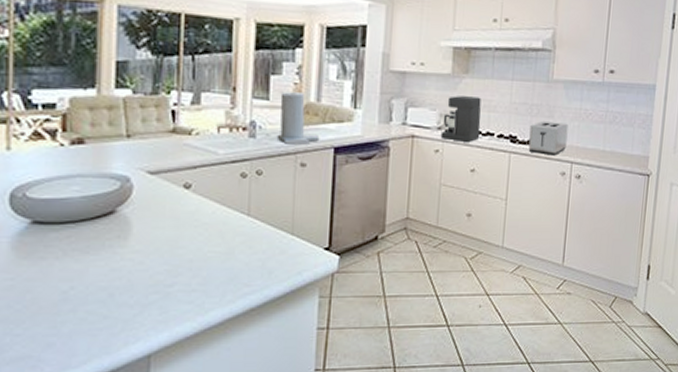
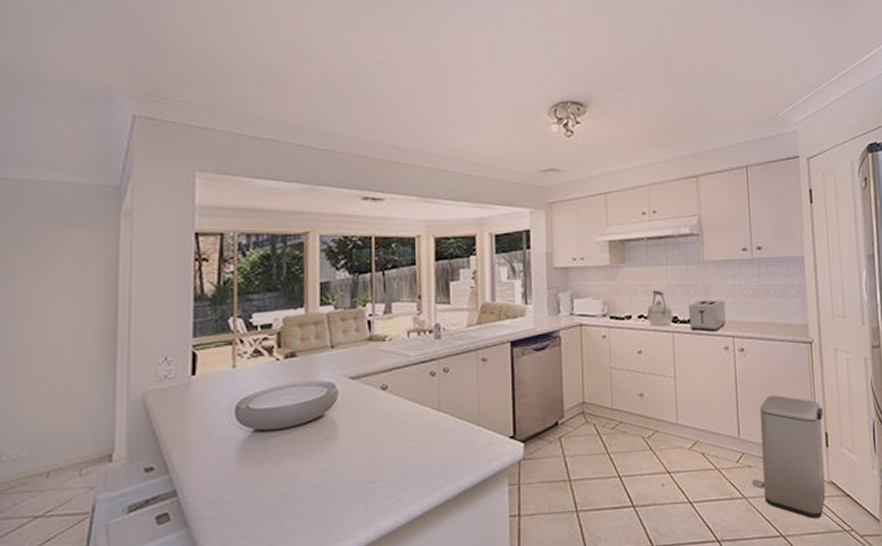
paper towel: present [276,92,318,145] -> none [459,295,496,342]
coffee maker: present [440,96,481,142] -> none [606,283,643,326]
kettle: none [484,106,513,146] -> present [646,290,673,327]
pedal bin: none [569,225,649,347] -> present [752,395,826,519]

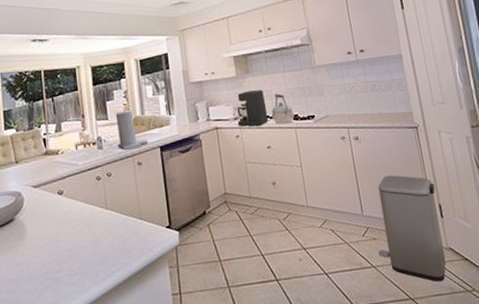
paper towel: none [459,295,496,342] -> present [115,110,147,150]
coffee maker: none [606,283,643,326] -> present [237,90,269,127]
toaster: present [689,299,726,332] -> none [306,97,341,126]

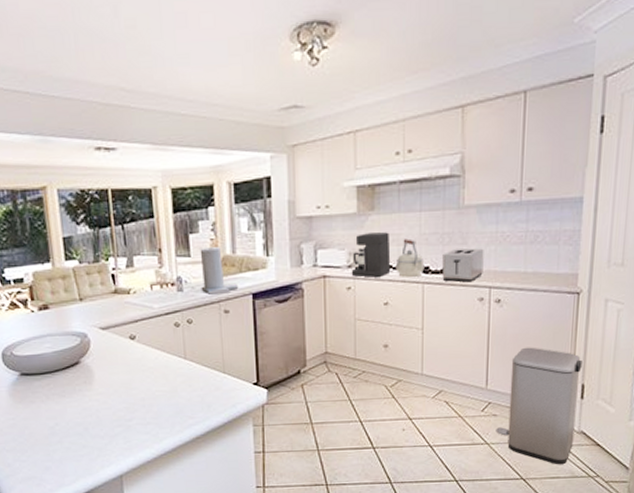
toaster: none [306,97,341,126] -> present [442,248,484,283]

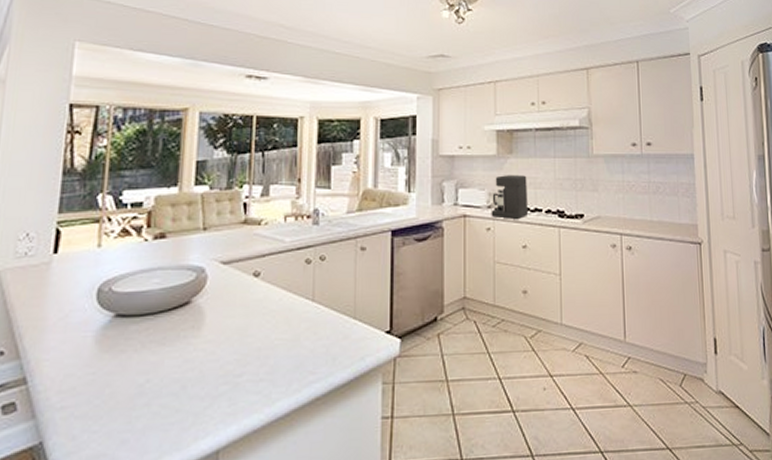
paper towel: present [200,247,237,294] -> none [338,180,376,229]
kettle: present [395,238,425,278] -> none [533,183,560,222]
toaster: present [442,248,484,283] -> none [576,194,614,228]
pedal bin: present [496,347,582,465] -> none [637,297,714,431]

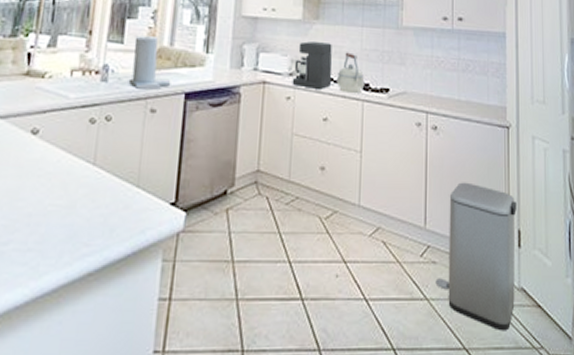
paper towel: none [338,180,376,229] -> present [128,35,170,90]
kettle: none [533,183,560,222] -> present [336,52,365,94]
pedal bin: none [637,297,714,431] -> present [435,182,517,331]

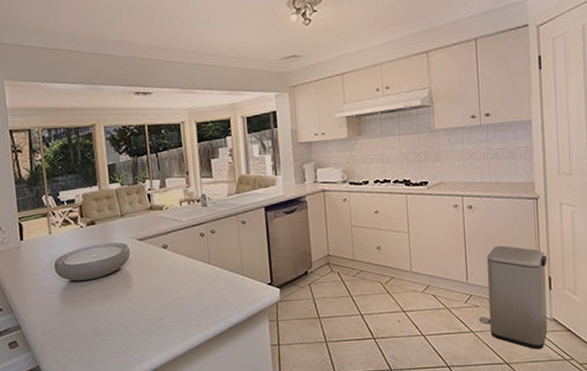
paper towel: present [128,35,170,90] -> none [220,169,252,208]
coffee maker: present [292,41,332,89] -> none [346,153,379,191]
kettle: present [336,52,365,94] -> none [382,157,407,190]

